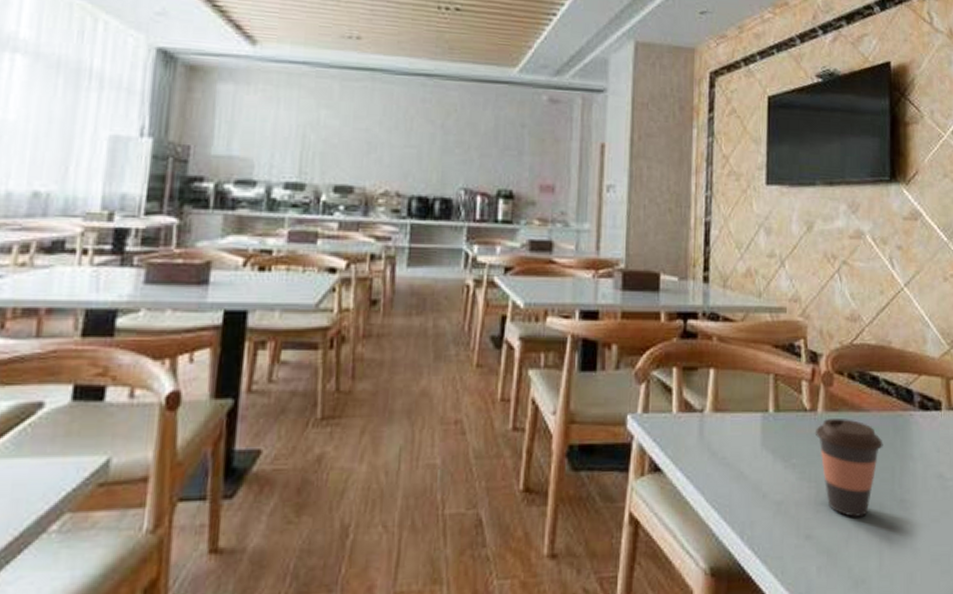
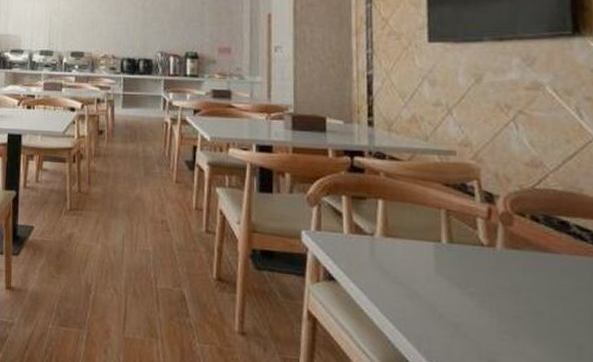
coffee cup: present [816,417,883,517] -> none [495,255,578,353]

